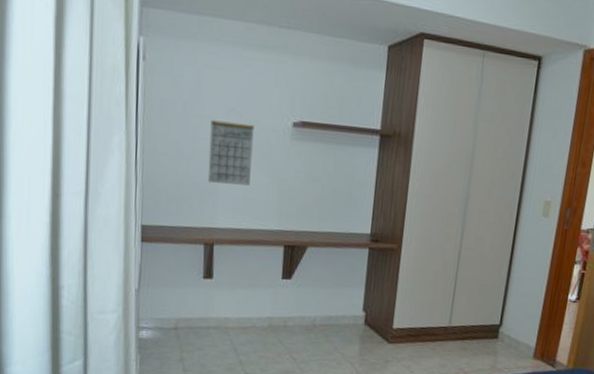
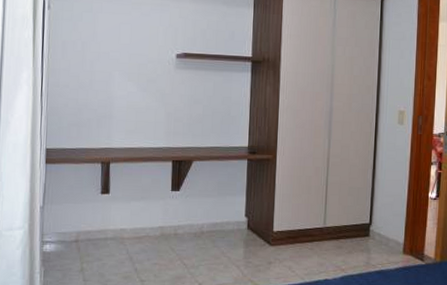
calendar: present [208,120,254,186] -> none [104,56,143,110]

